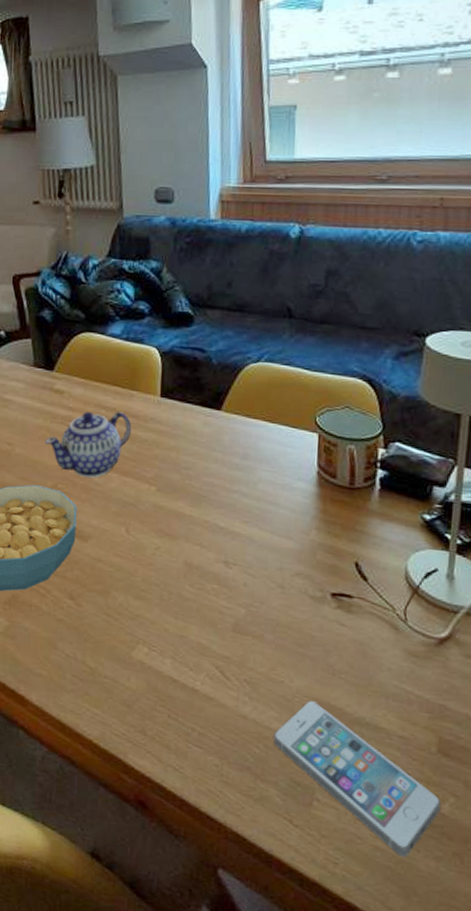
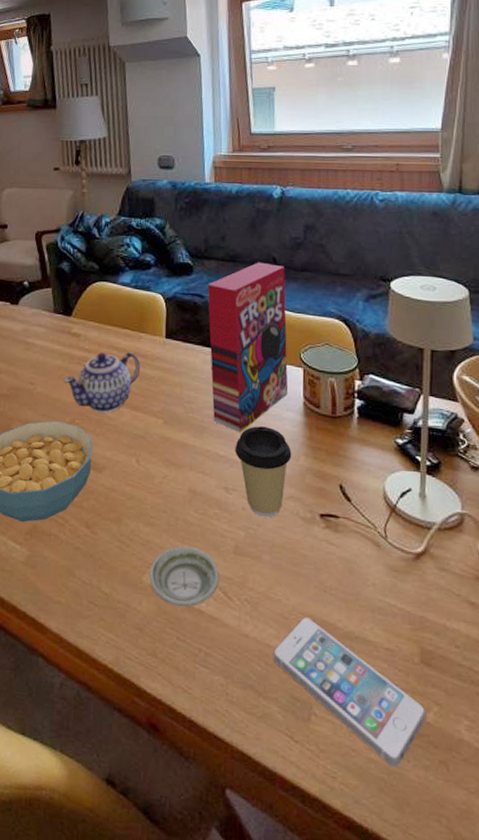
saucer: none [139,622,216,686] -> present [149,546,219,608]
cereal box: none [209,312,301,504] -> present [207,262,288,434]
coffee cup: none [237,496,302,595] -> present [235,426,292,518]

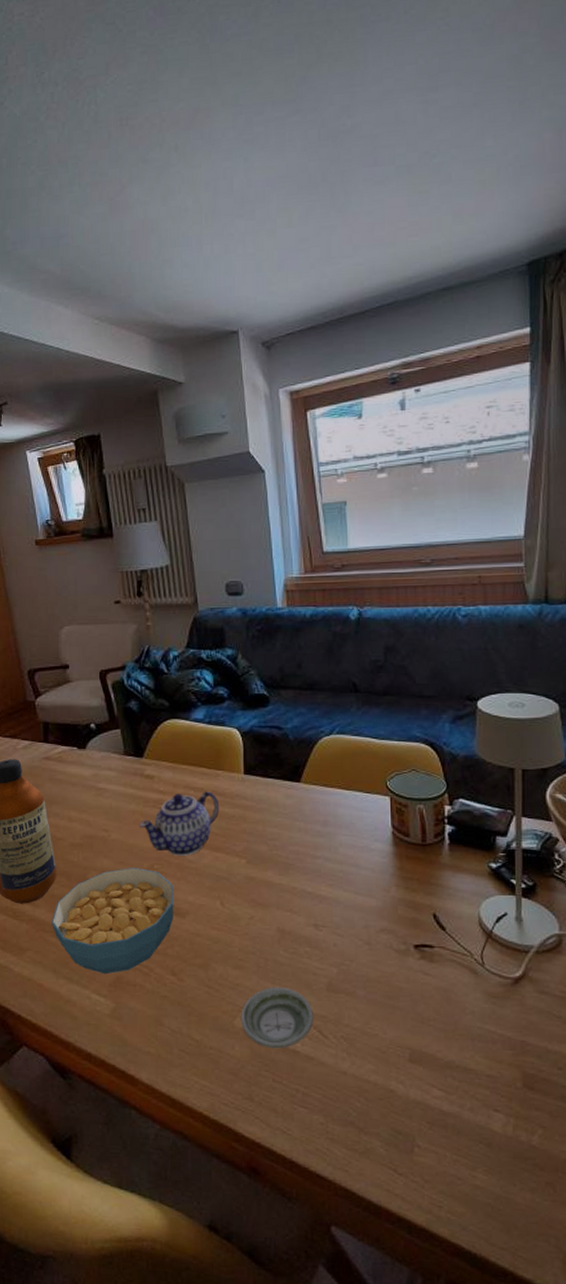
cereal box: present [207,262,288,434] -> none [285,688,376,868]
coffee cup: present [235,426,292,518] -> none [323,859,382,952]
smartphone: present [273,617,427,768] -> none [372,1050,531,1193]

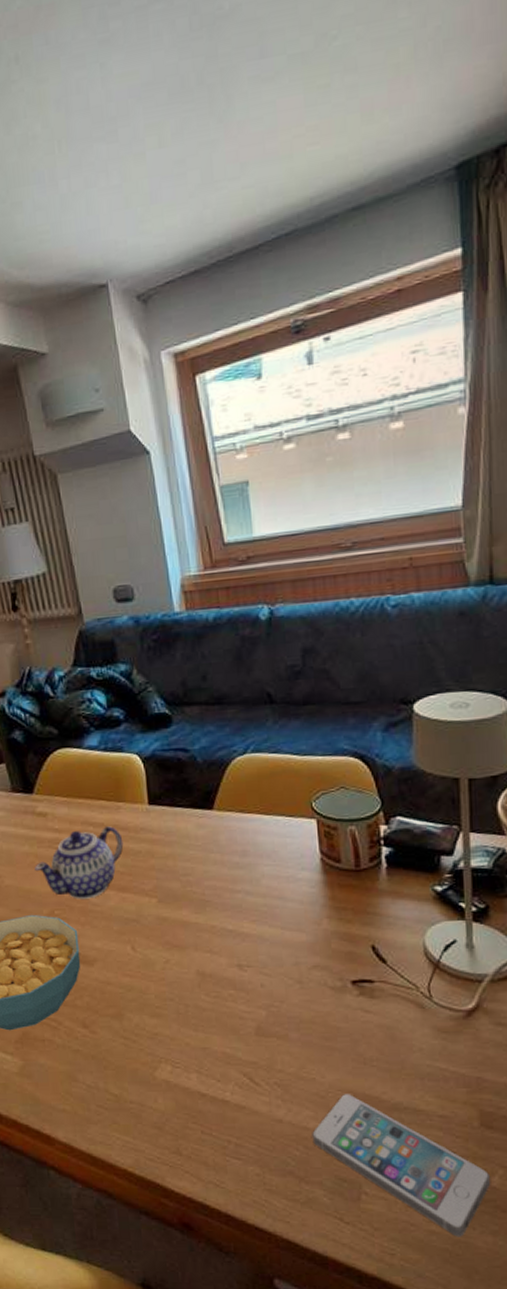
saucer: present [241,987,313,1049] -> none [162,1033,243,1100]
smartphone: none [372,1050,531,1193] -> present [312,1094,491,1237]

